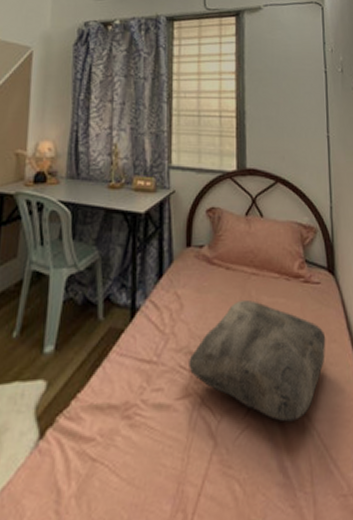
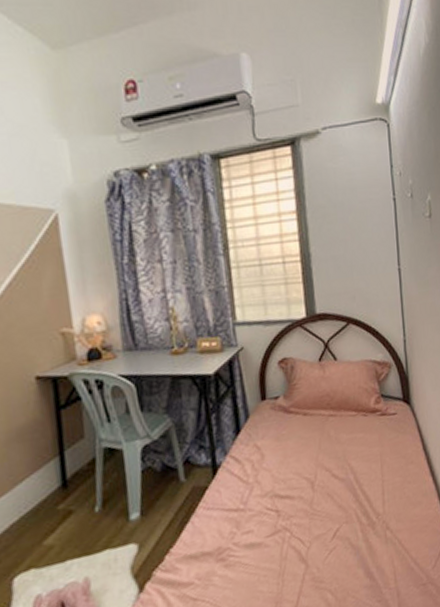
cushion: present [189,299,326,422] -> none [275,439,404,538]

